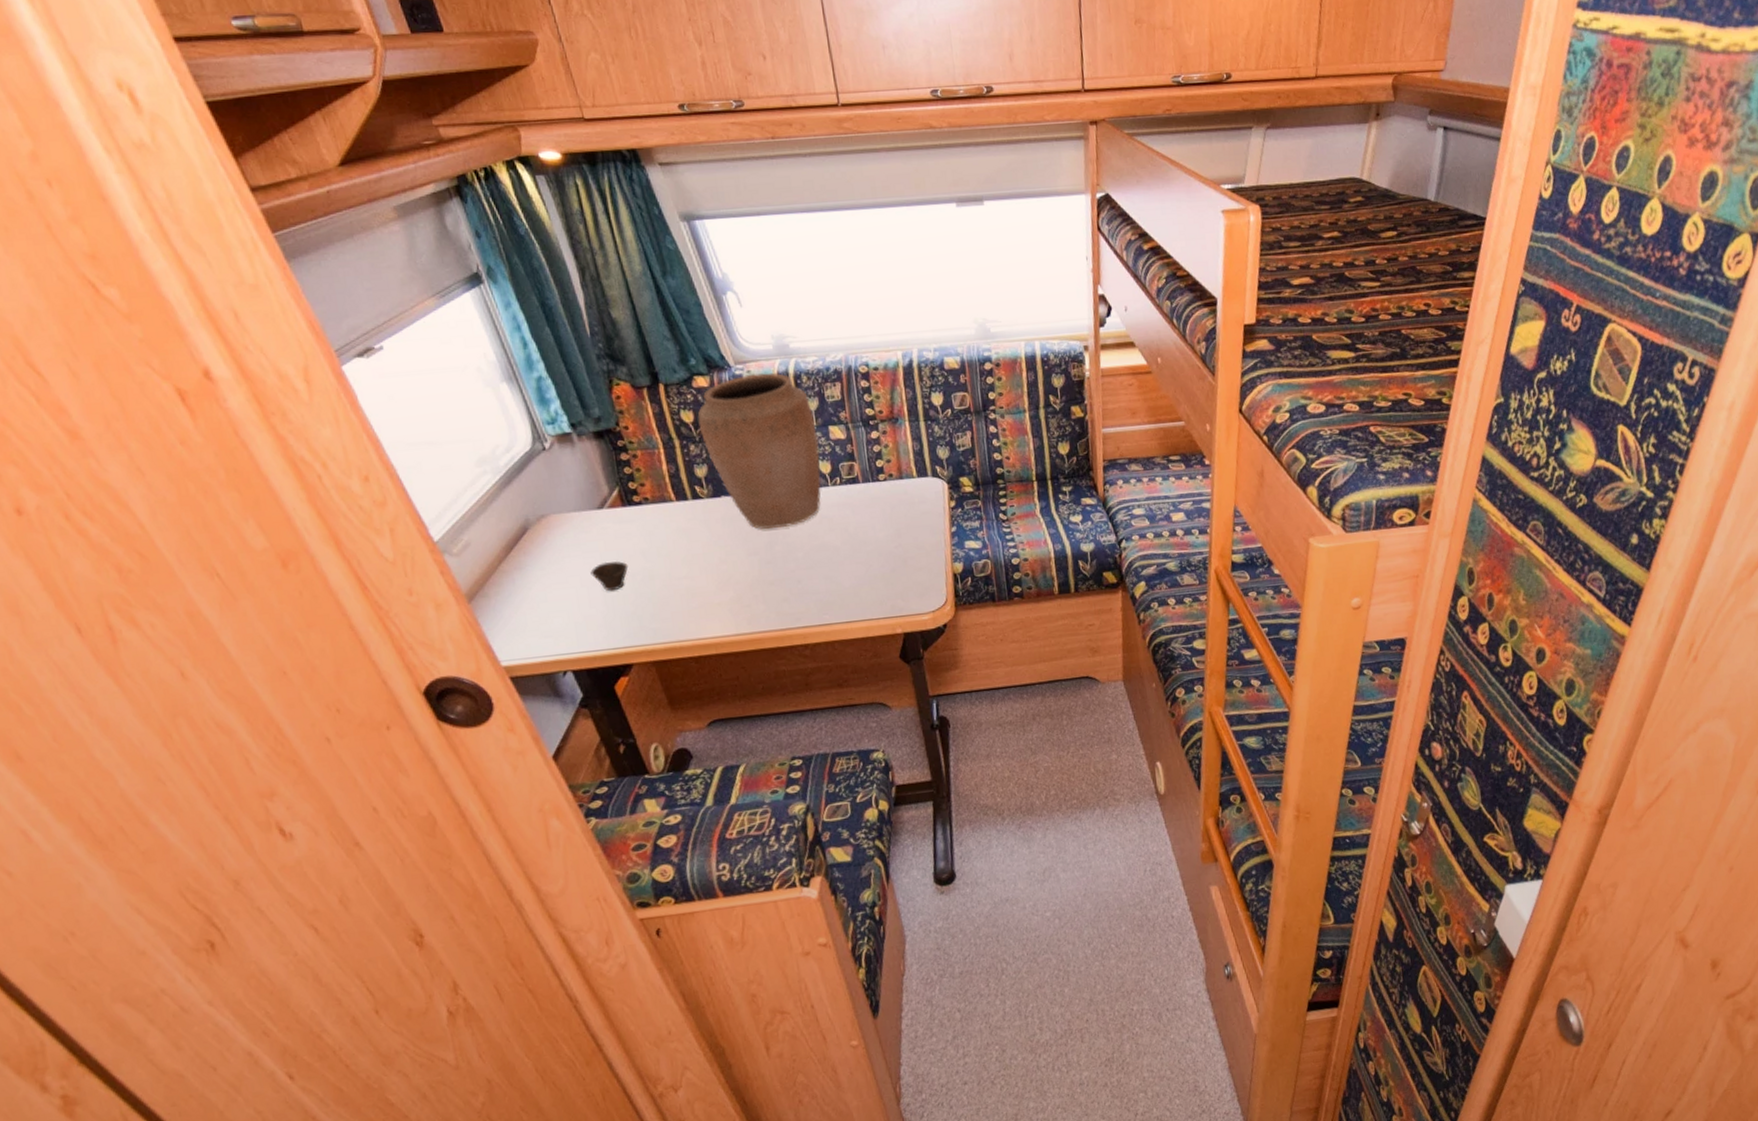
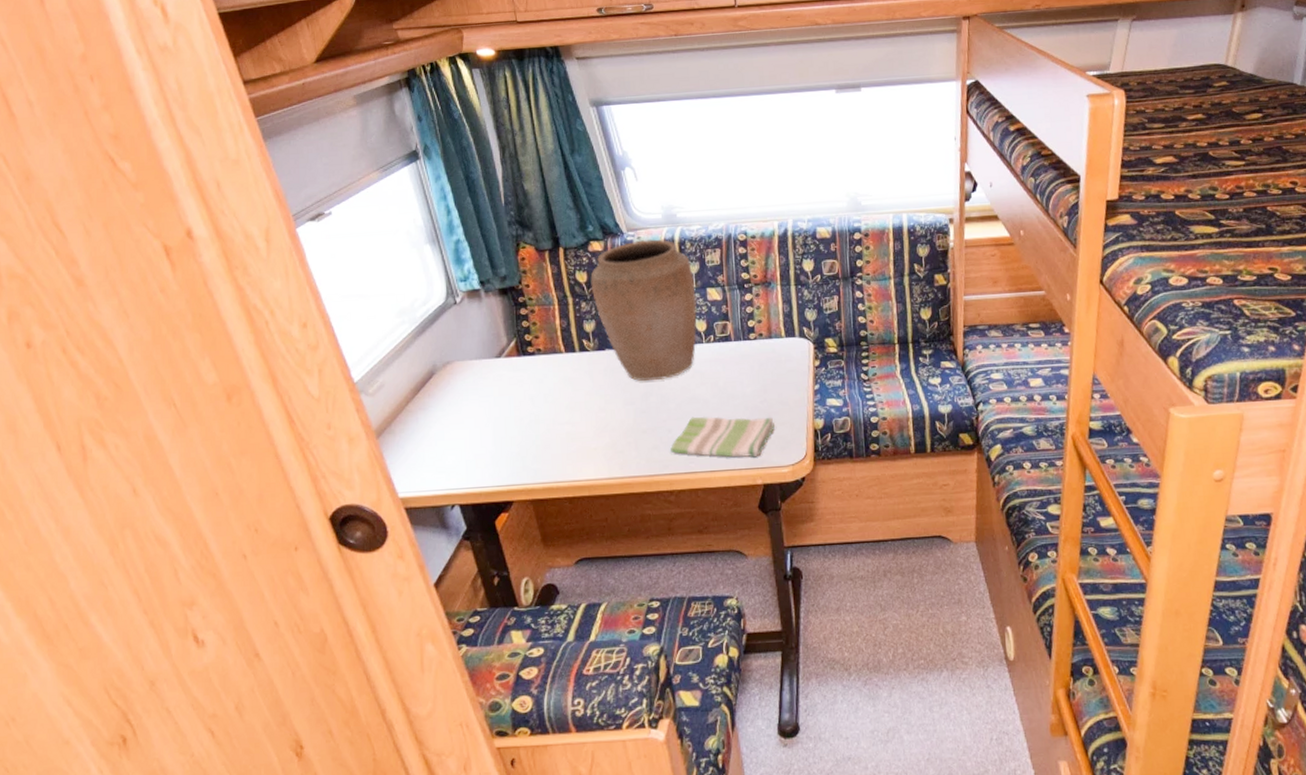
cup: present [590,561,629,592] -> none [484,405,518,433]
dish towel: none [801,563,912,607] -> present [670,417,775,458]

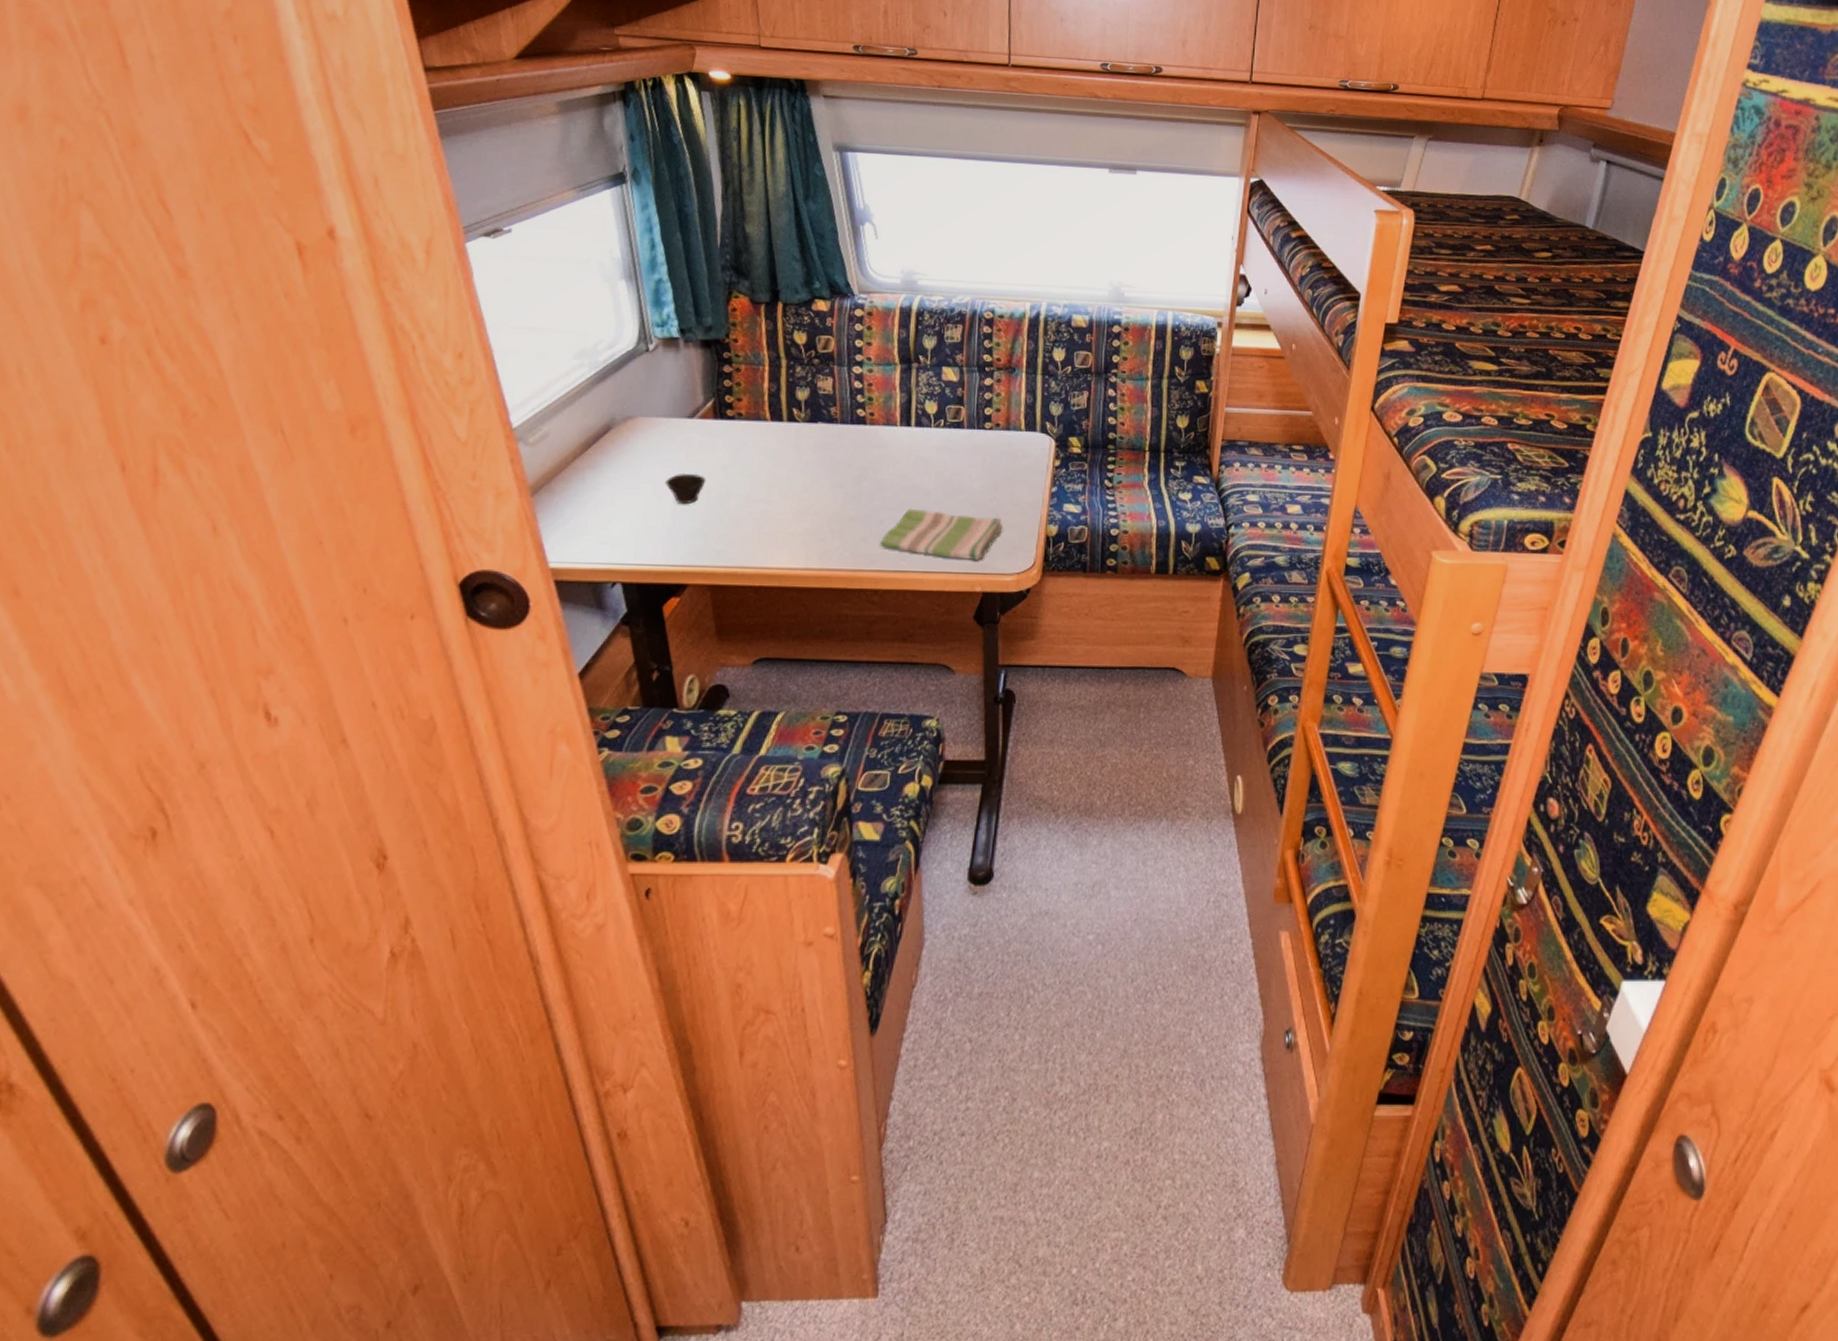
cup: none [484,405,518,433] -> present [665,472,707,505]
vase: present [590,239,697,381] -> none [810,305,930,463]

